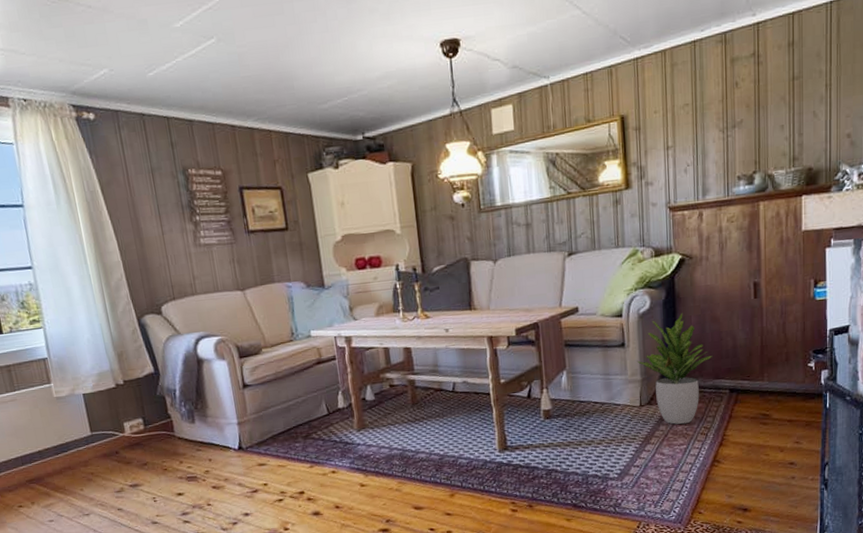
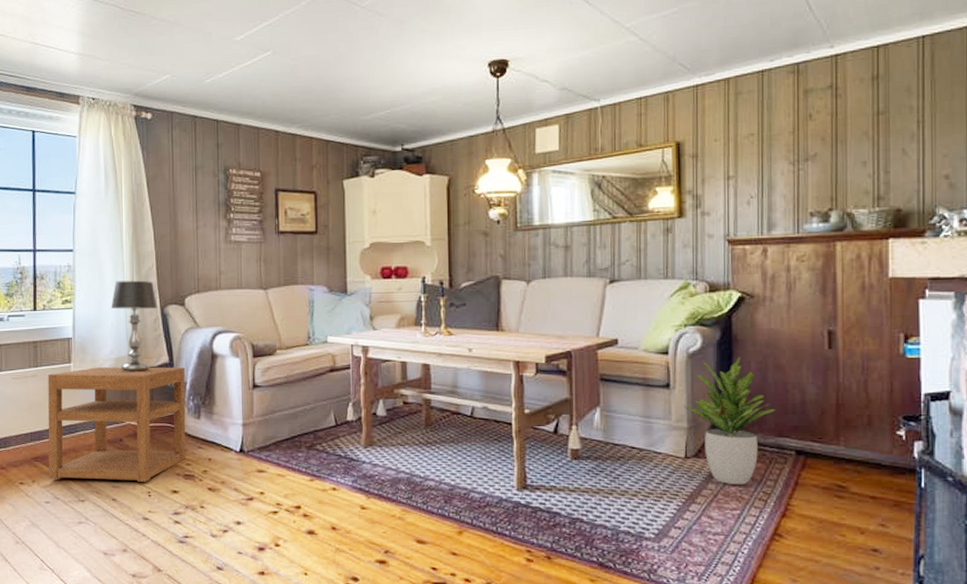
nightstand: none [28,375,186,499] -> present [48,367,186,482]
table lamp: none [83,292,135,387] -> present [111,280,158,373]

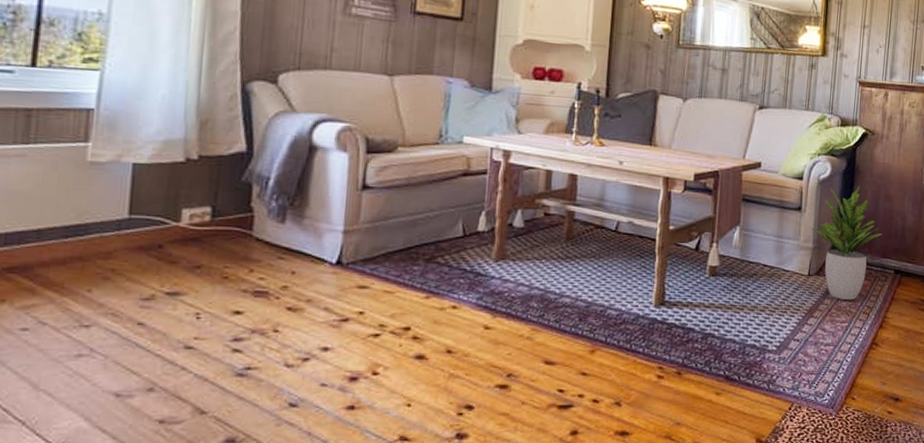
nightstand: present [48,367,186,482] -> none [32,150,270,300]
table lamp: present [111,280,158,373] -> none [163,42,237,161]

